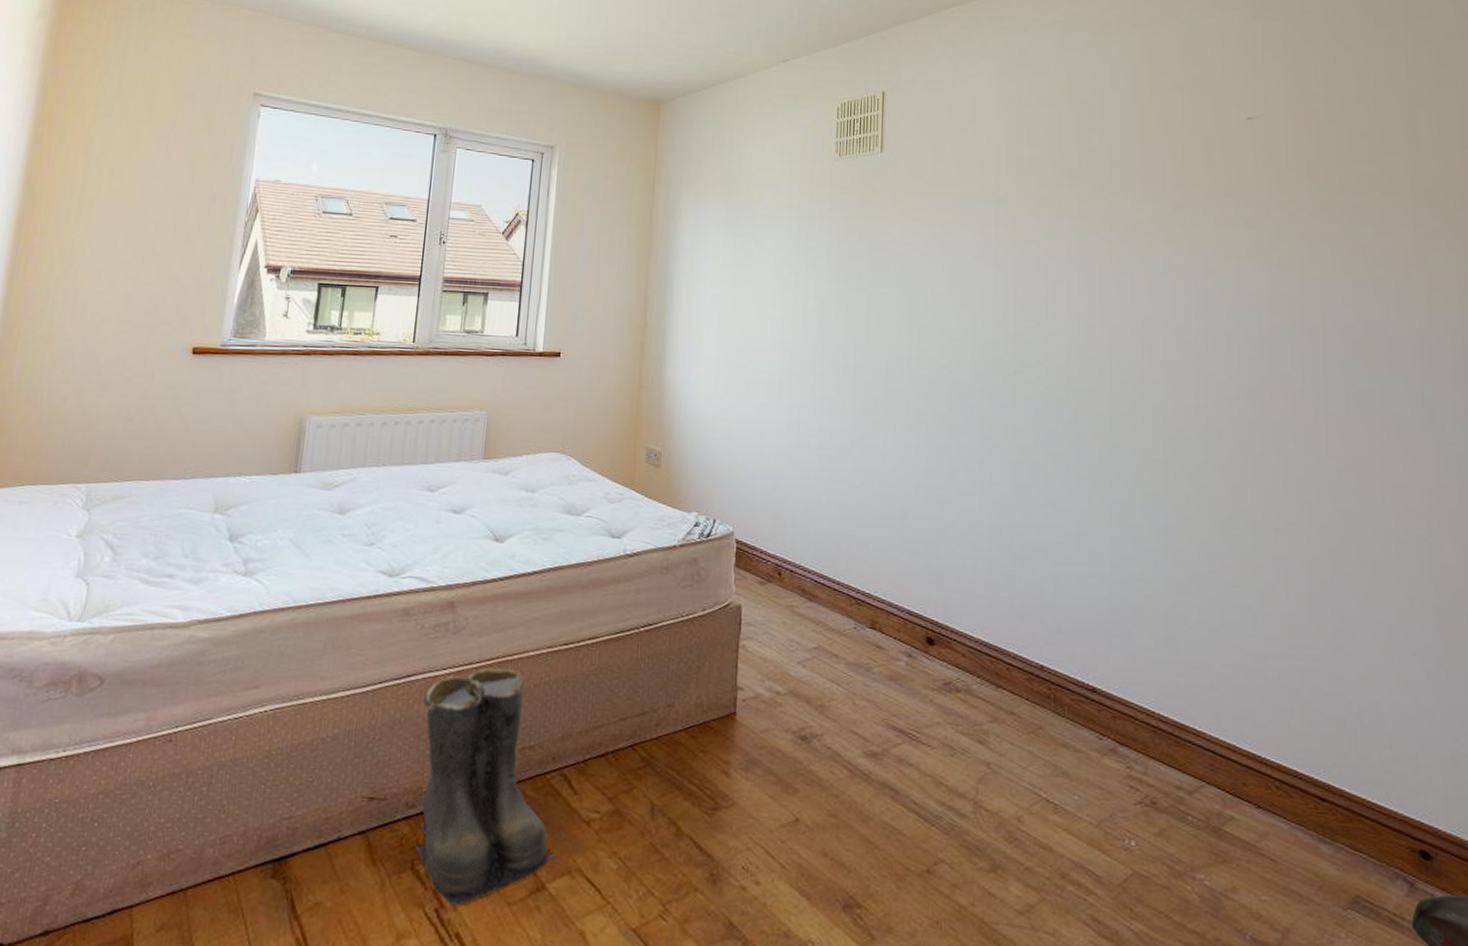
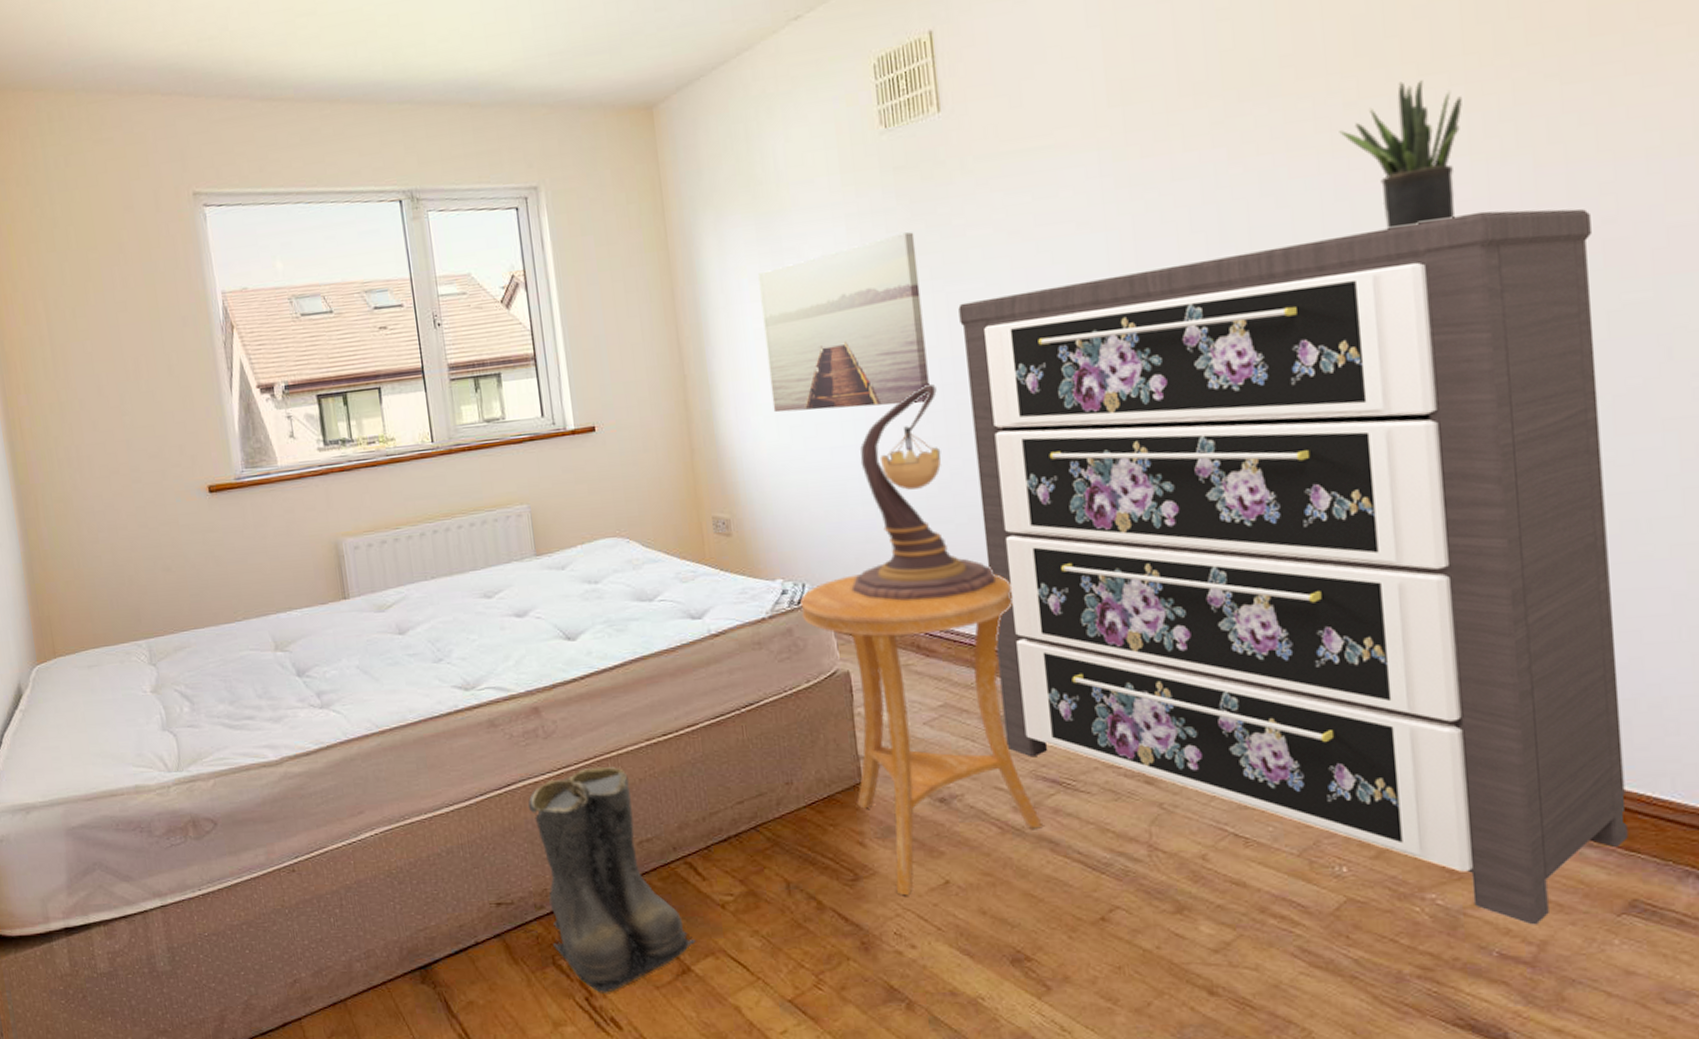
side table: none [708,517,889,830] -> present [800,574,1043,896]
wall art: none [715,239,850,378] -> present [758,232,929,413]
candle holder: none [755,363,876,550] -> present [851,383,996,601]
dresser: none [866,302,1353,913] -> present [958,209,1628,925]
potted plant: none [1169,198,1254,305] -> present [1339,80,1462,230]

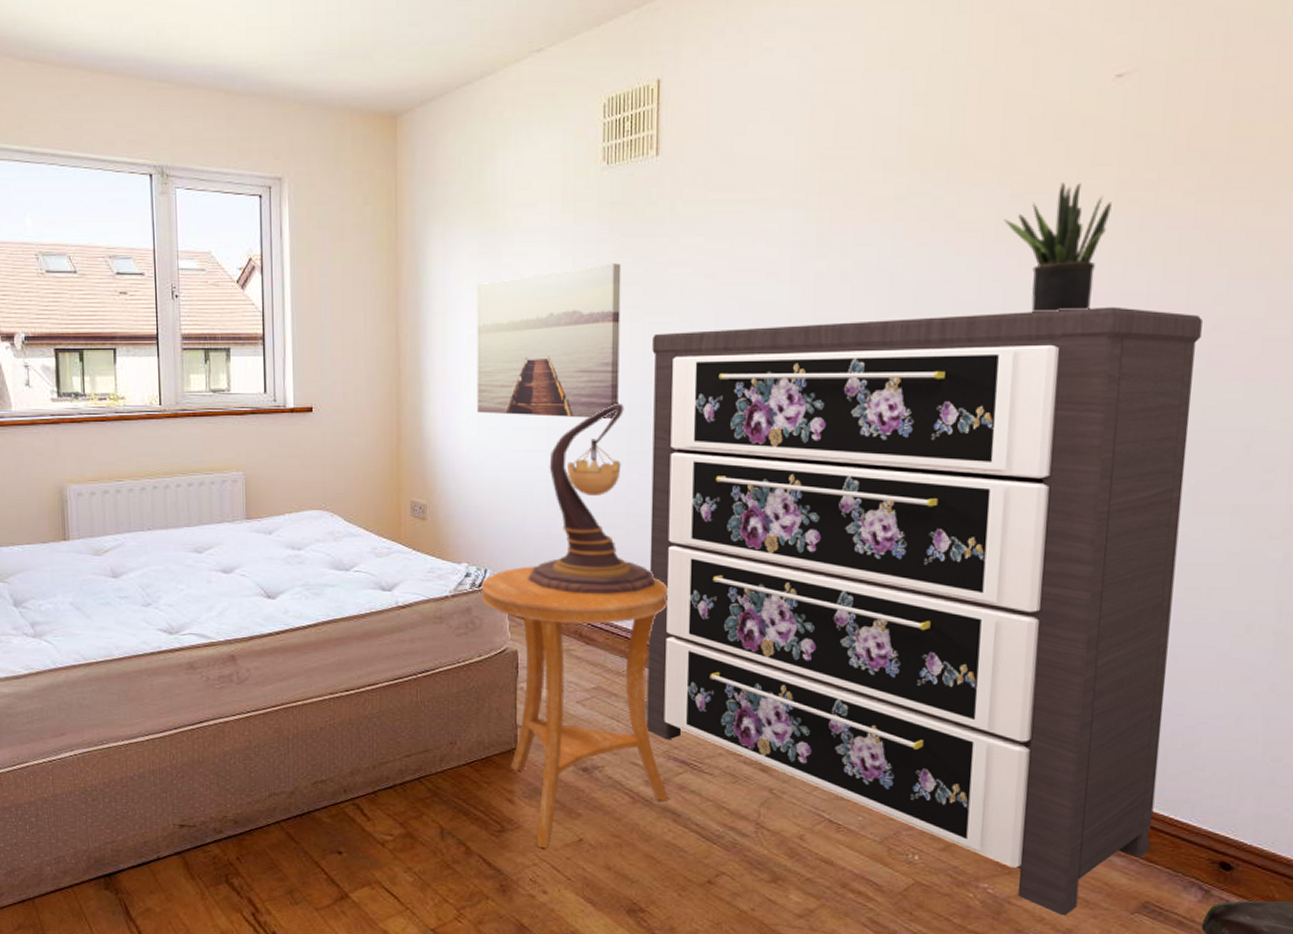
boots: present [527,767,696,993] -> none [217,714,356,911]

